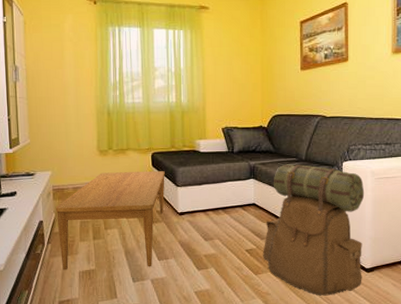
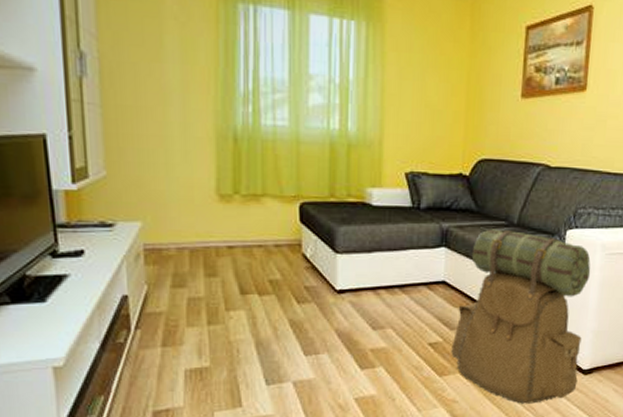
coffee table: present [55,171,165,270] -> none [148,228,319,368]

